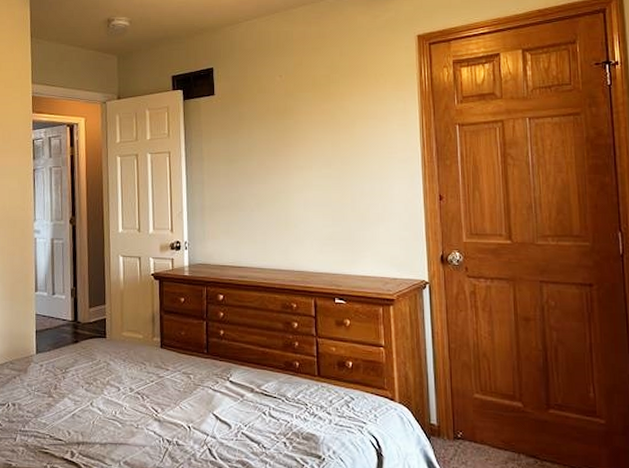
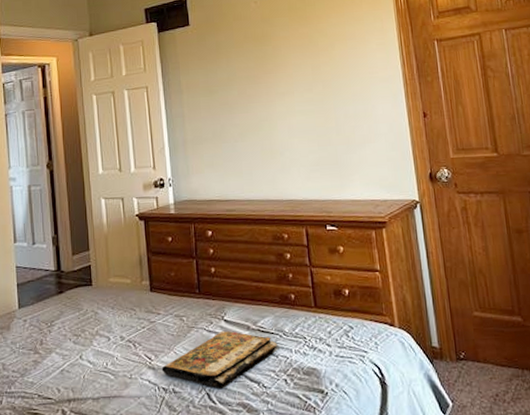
book: none [167,390,280,445] -> present [161,330,278,389]

